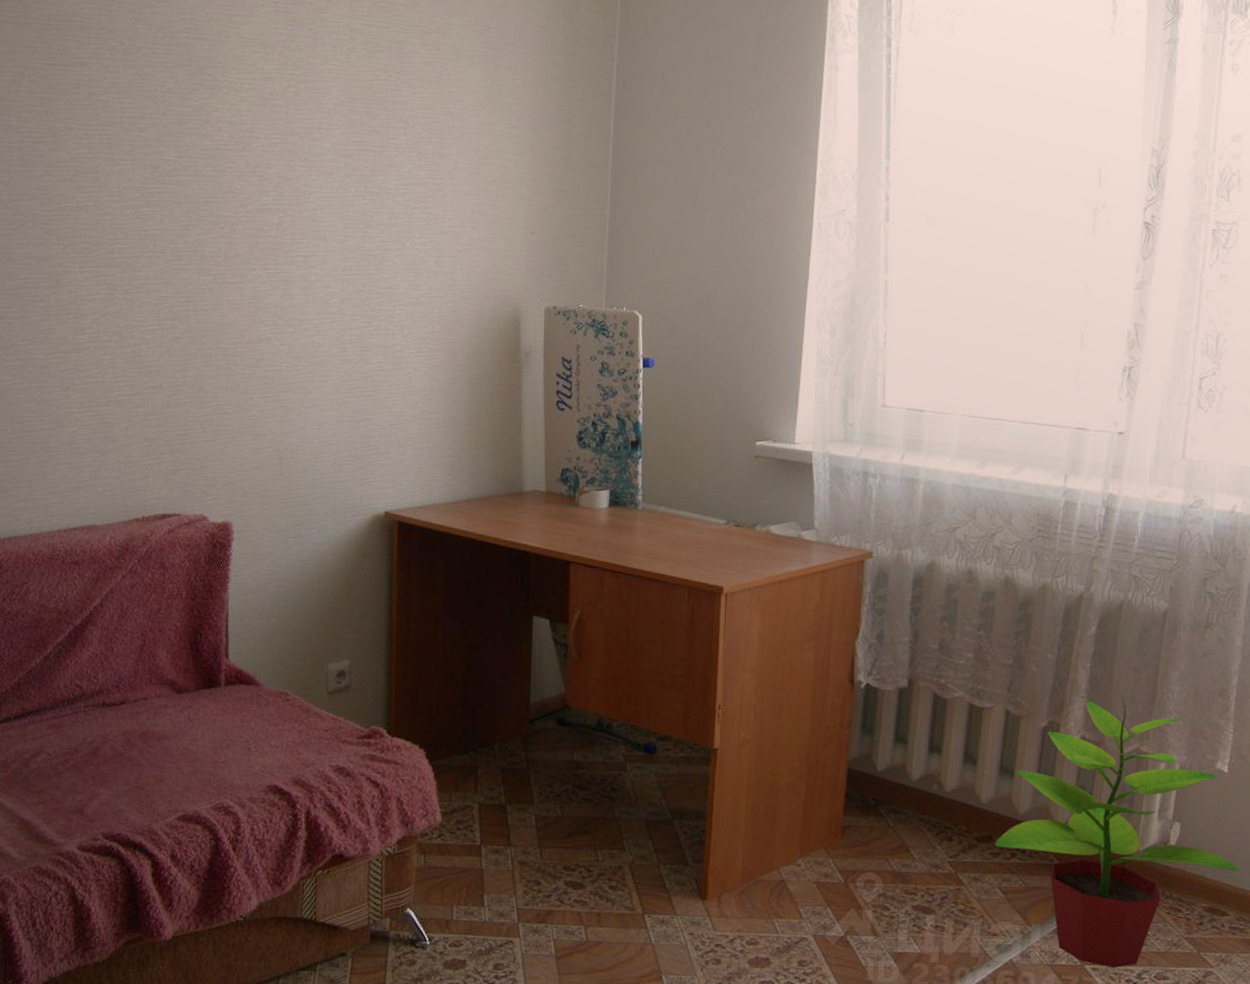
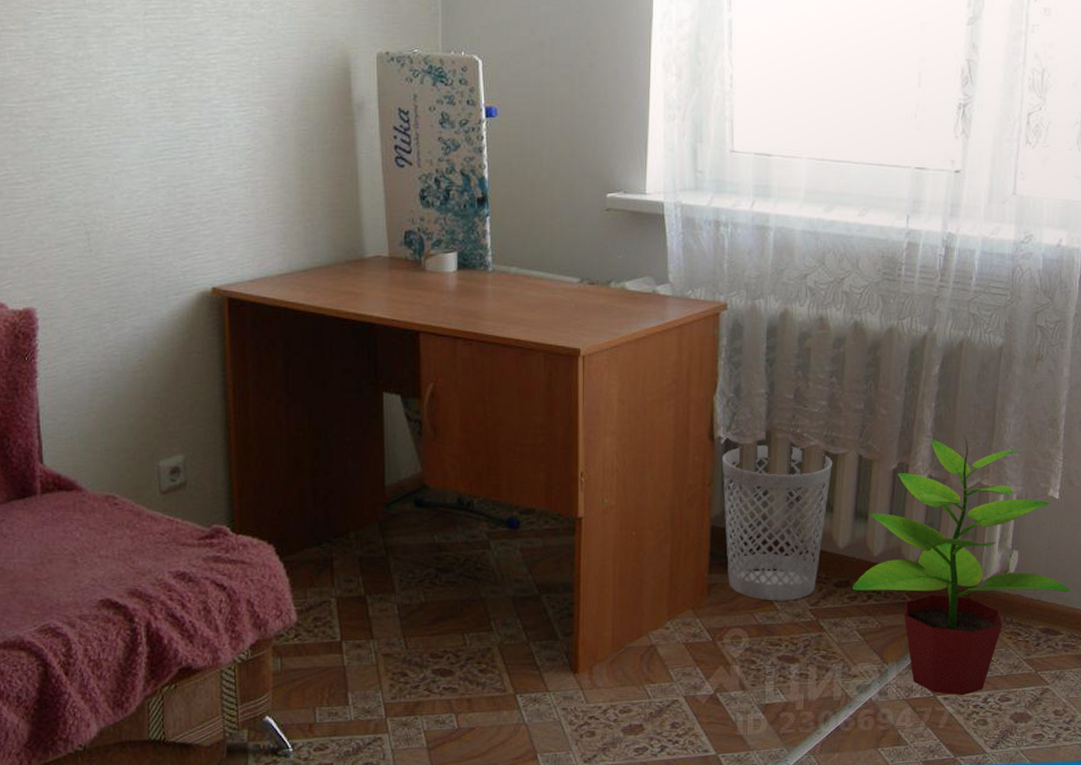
wastebasket: none [861,693,977,850] -> present [722,445,832,601]

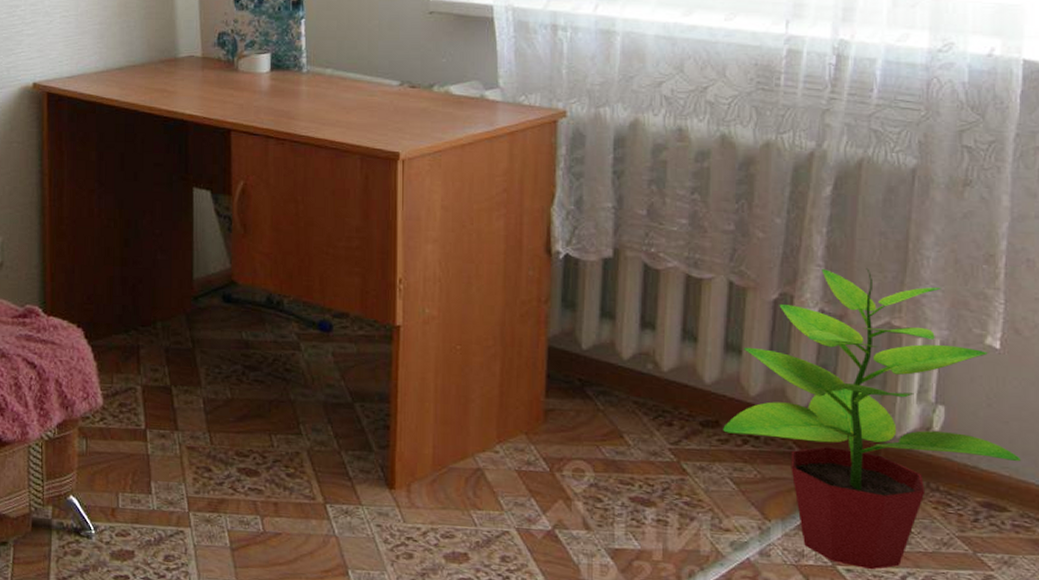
wastebasket: present [722,445,832,601] -> none [560,263,695,436]

